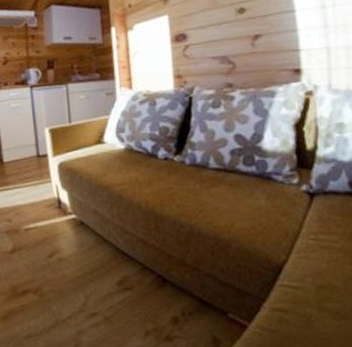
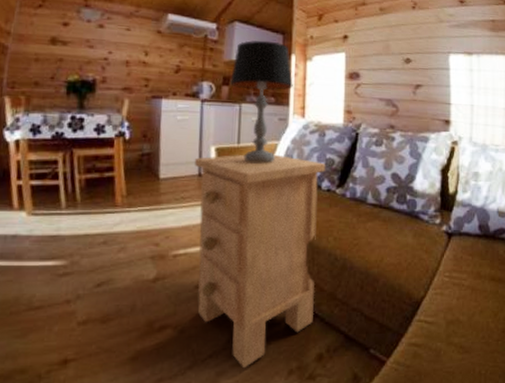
nightstand: none [31,128,165,329] -> present [194,154,326,369]
table lamp: none [53,17,116,140] -> present [229,40,293,164]

